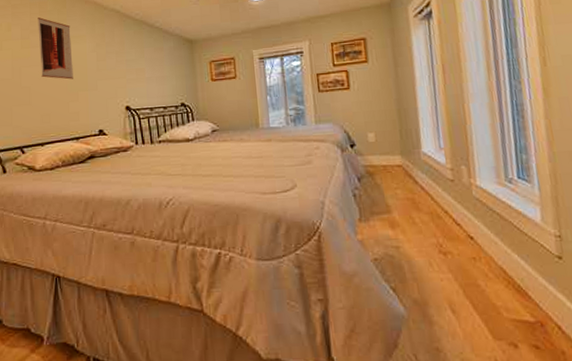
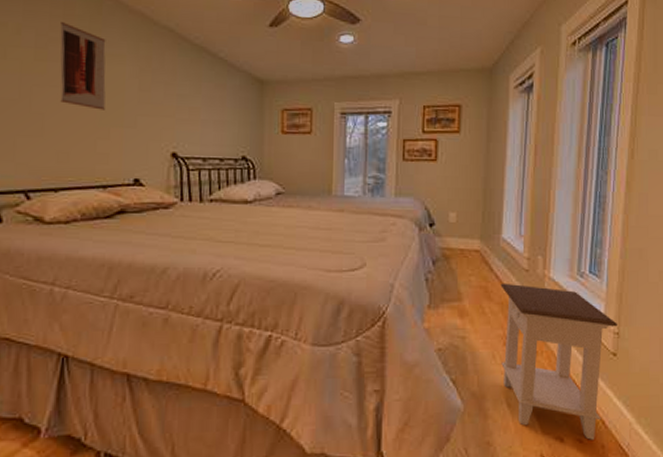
nightstand: none [427,193,559,346] -> present [500,283,618,440]

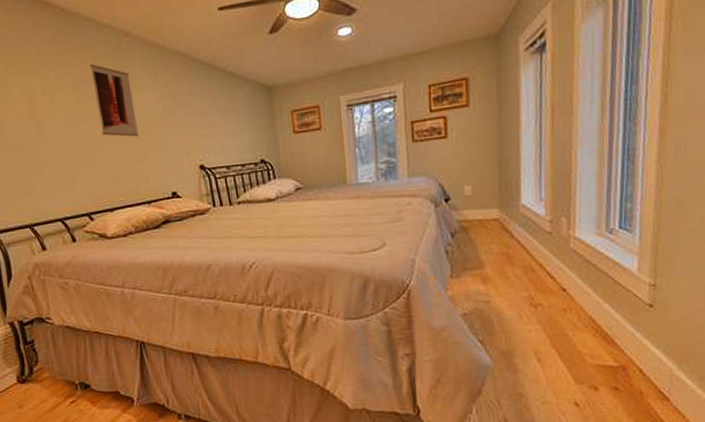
nightstand: present [500,283,618,440] -> none [522,247,655,387]

